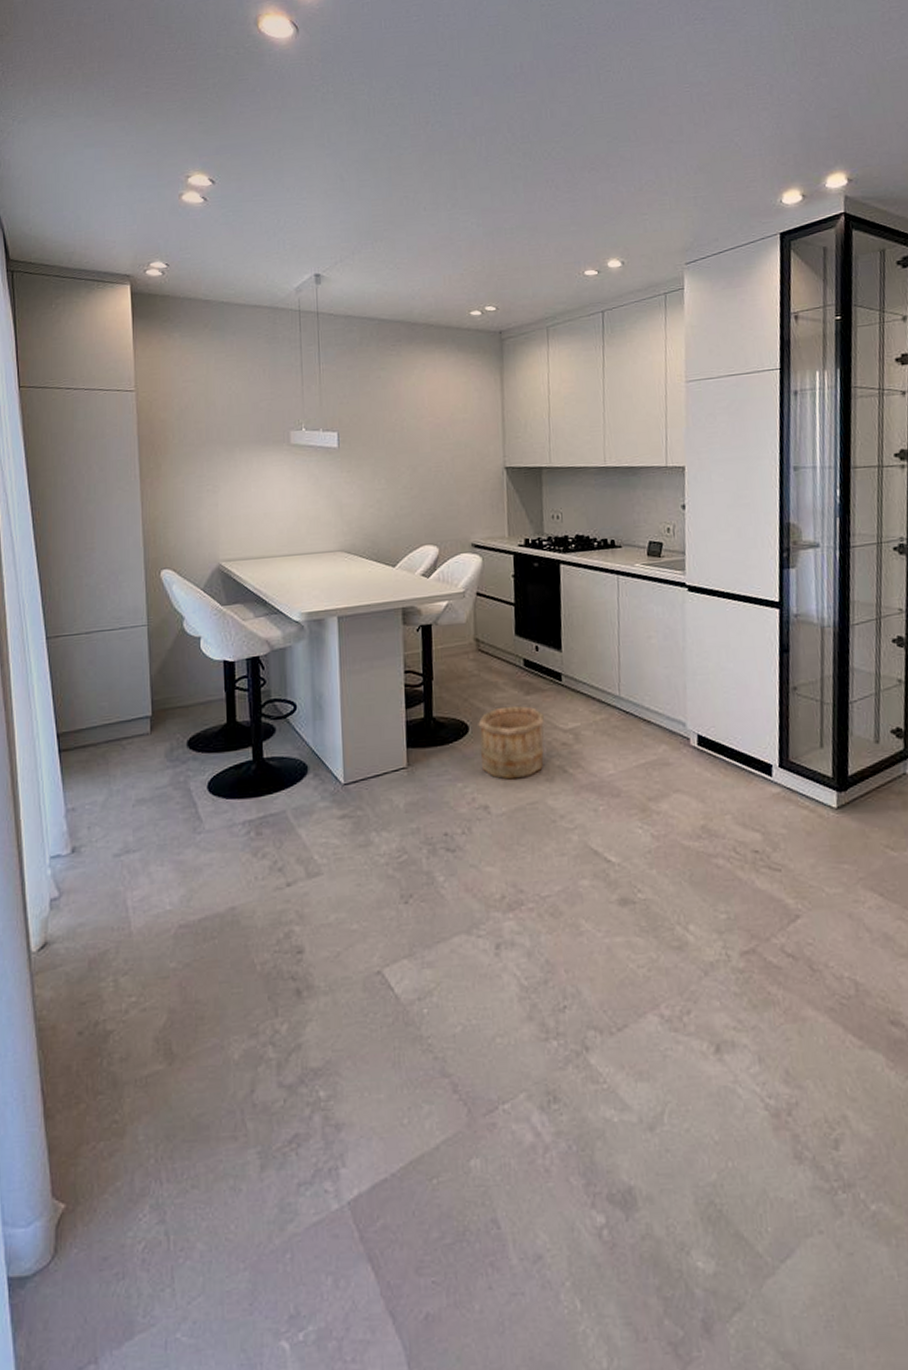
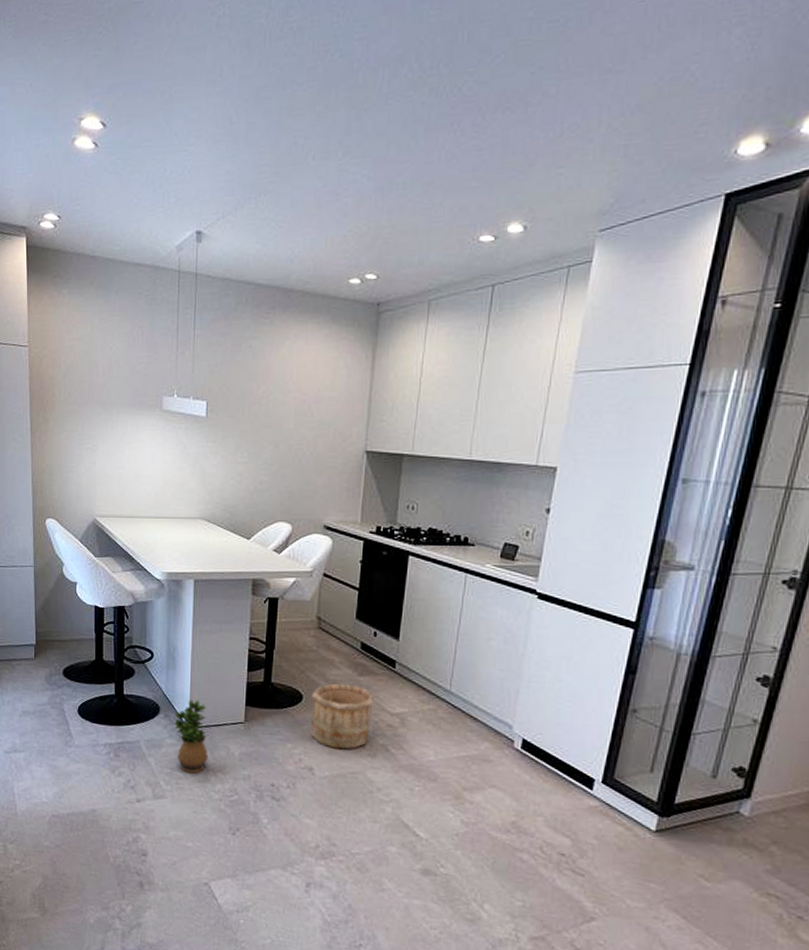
potted plant: none [325,750,370,839] -> present [173,699,209,774]

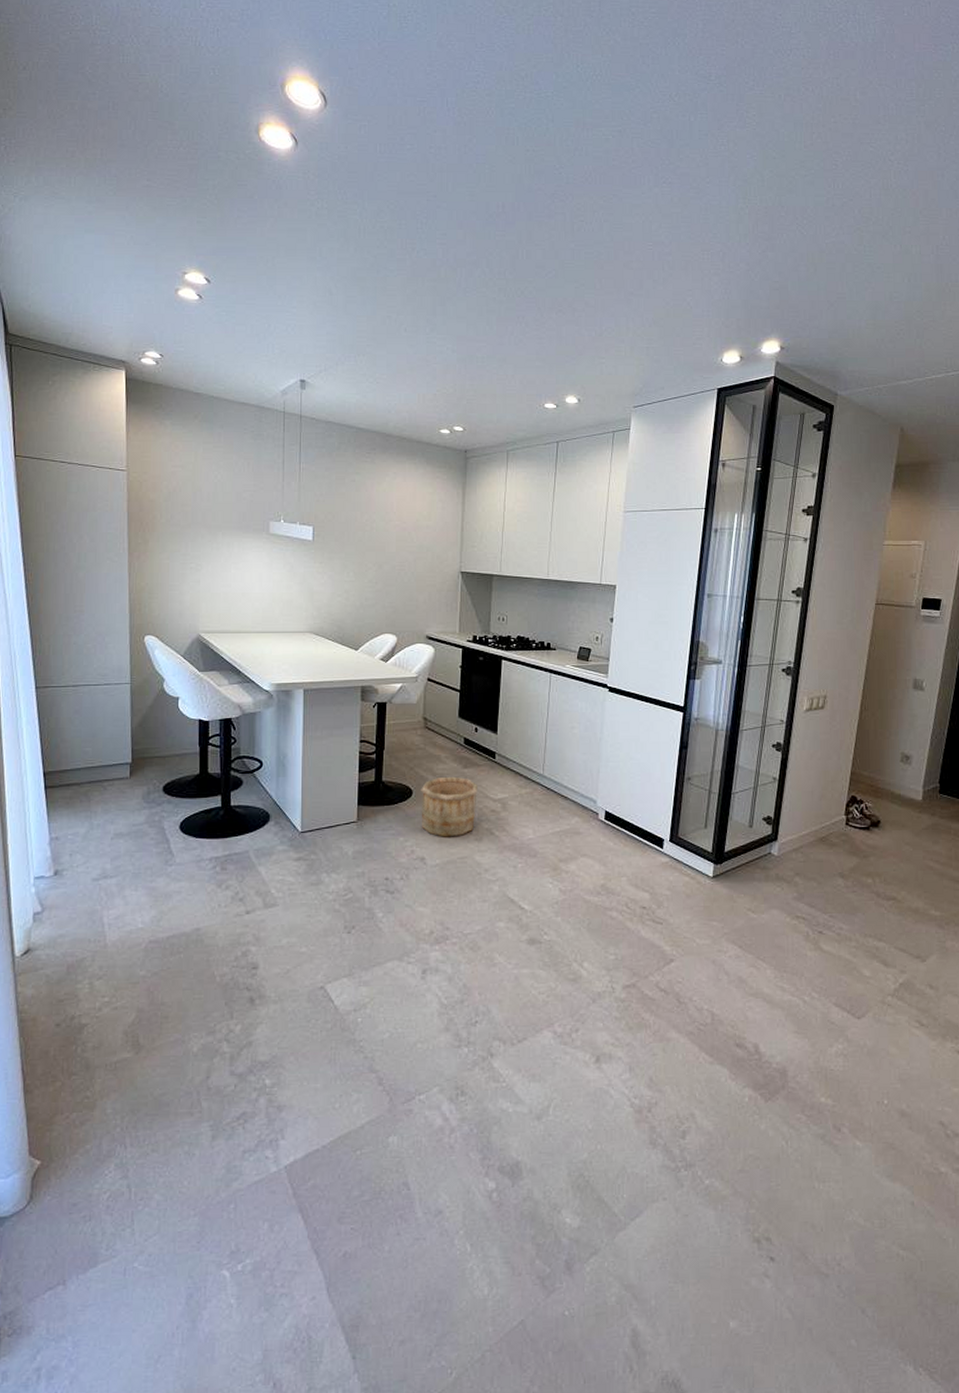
potted plant: present [173,699,209,774] -> none [284,804,322,878]

